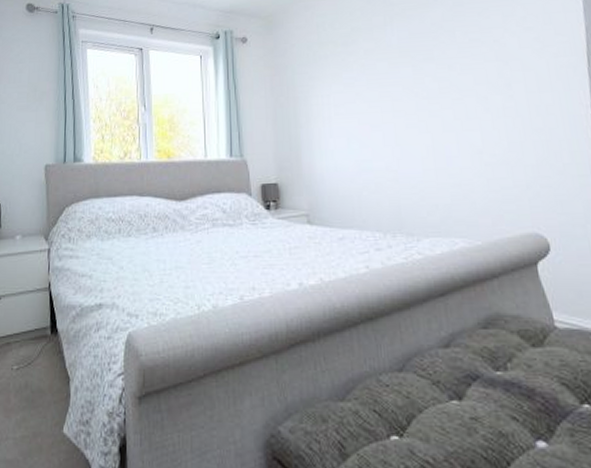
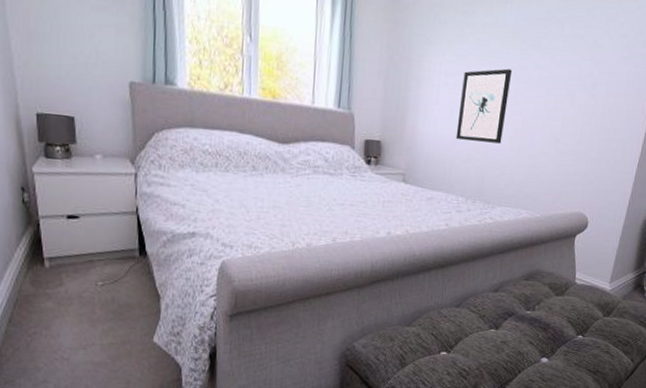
wall art: none [354,87,413,170] -> present [455,68,513,144]

